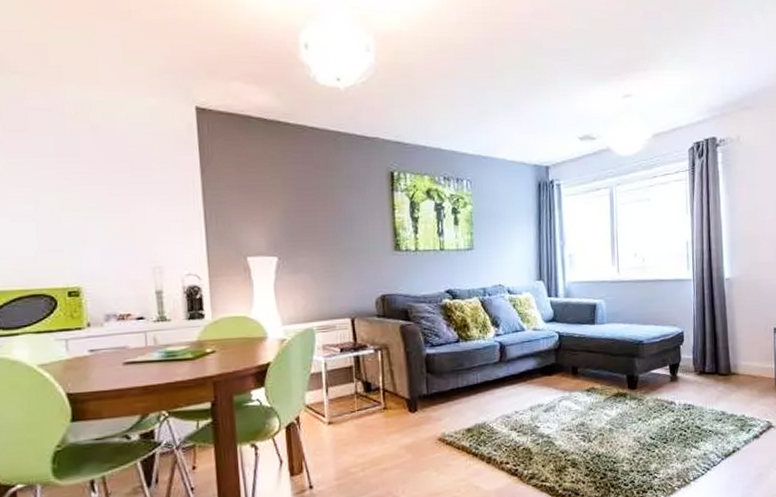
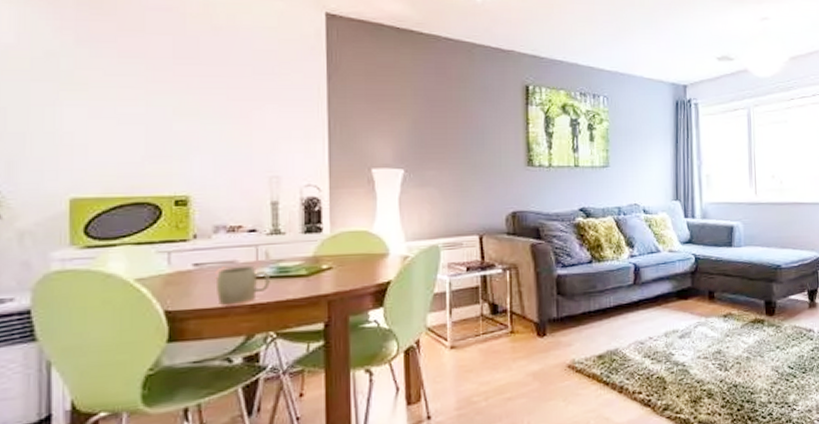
mug: none [111,351,159,389] -> present [217,267,270,307]

